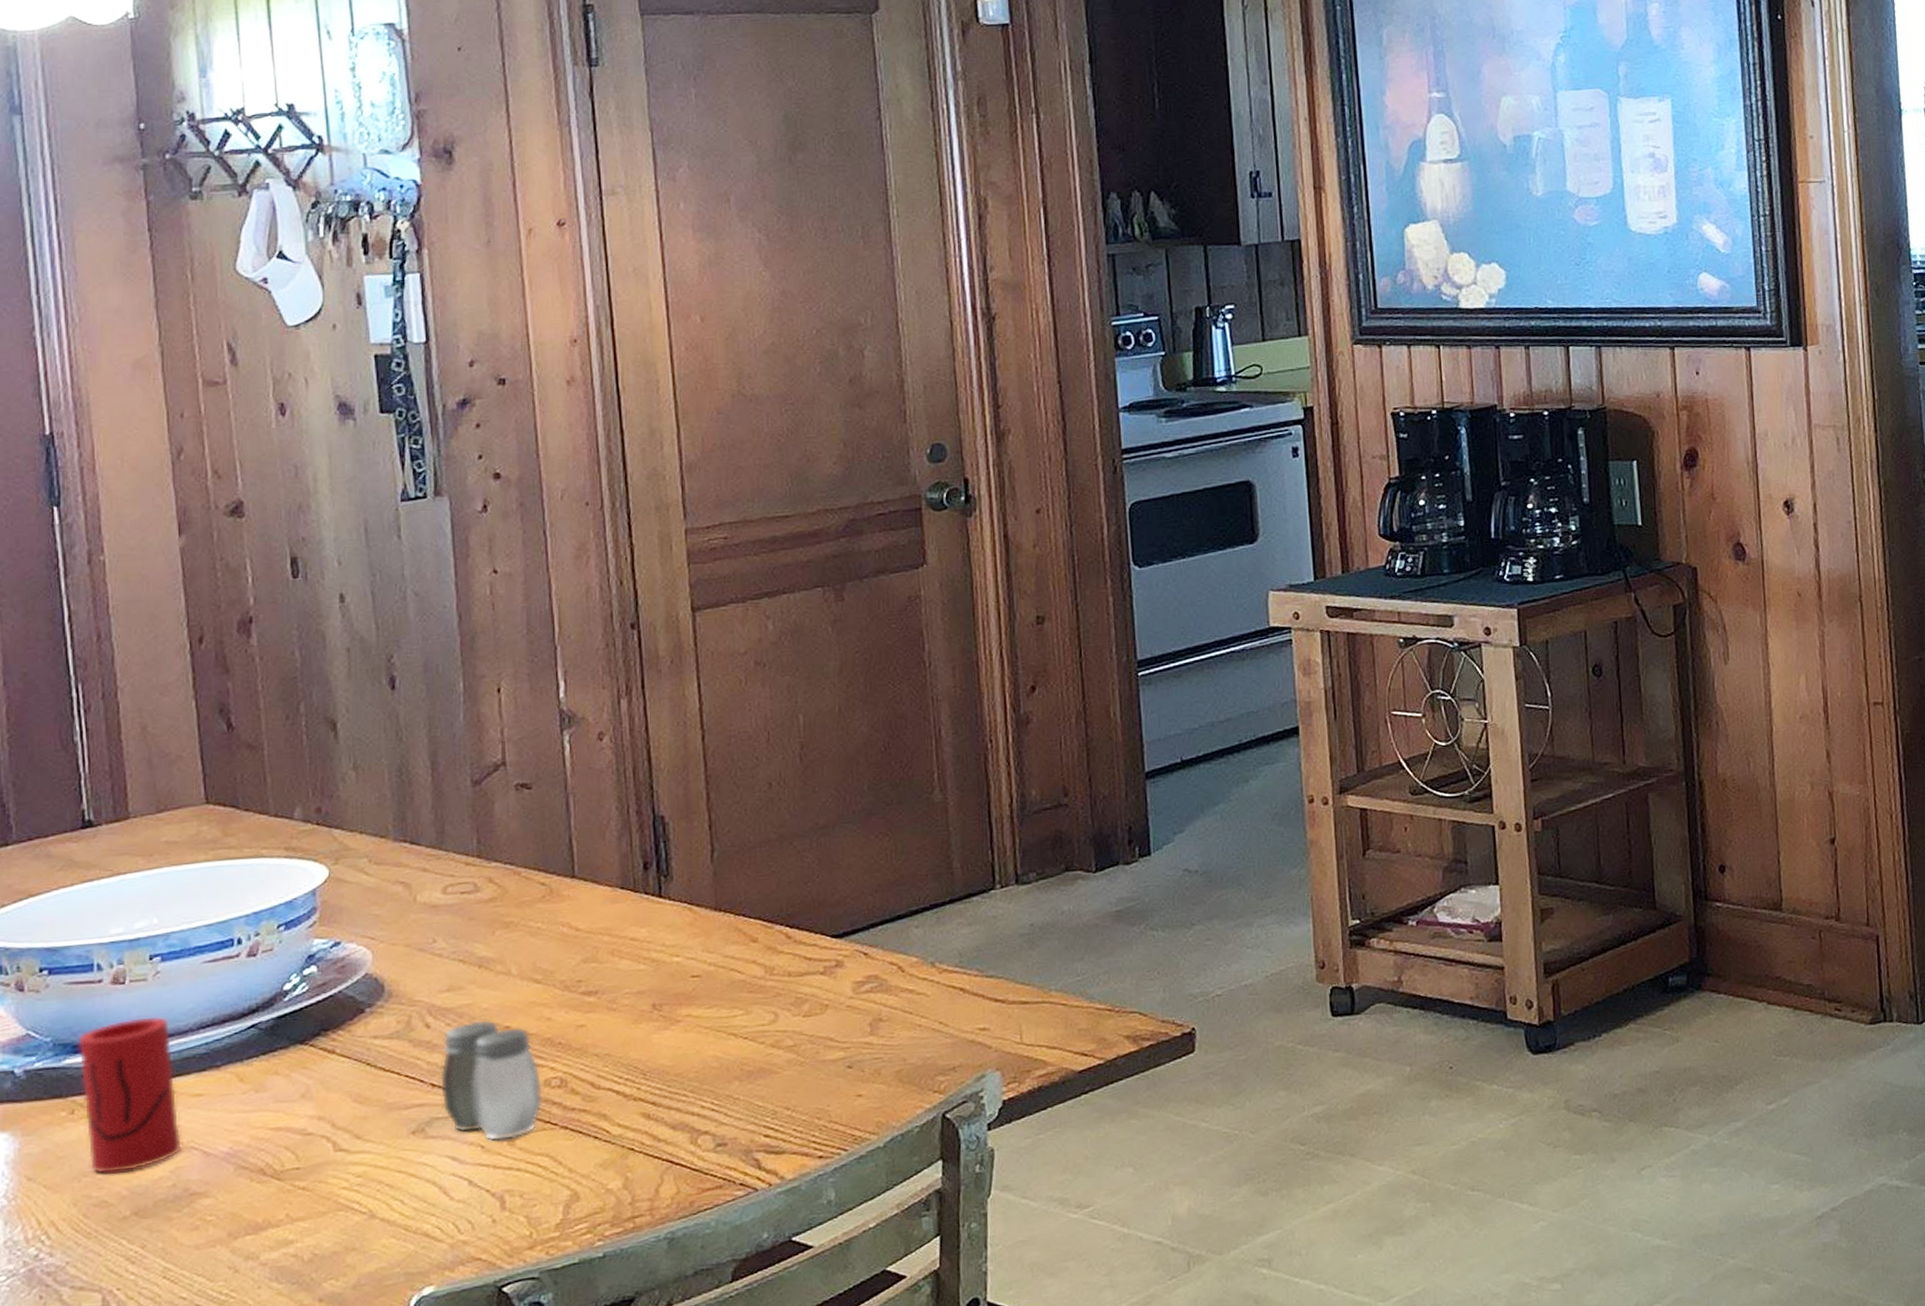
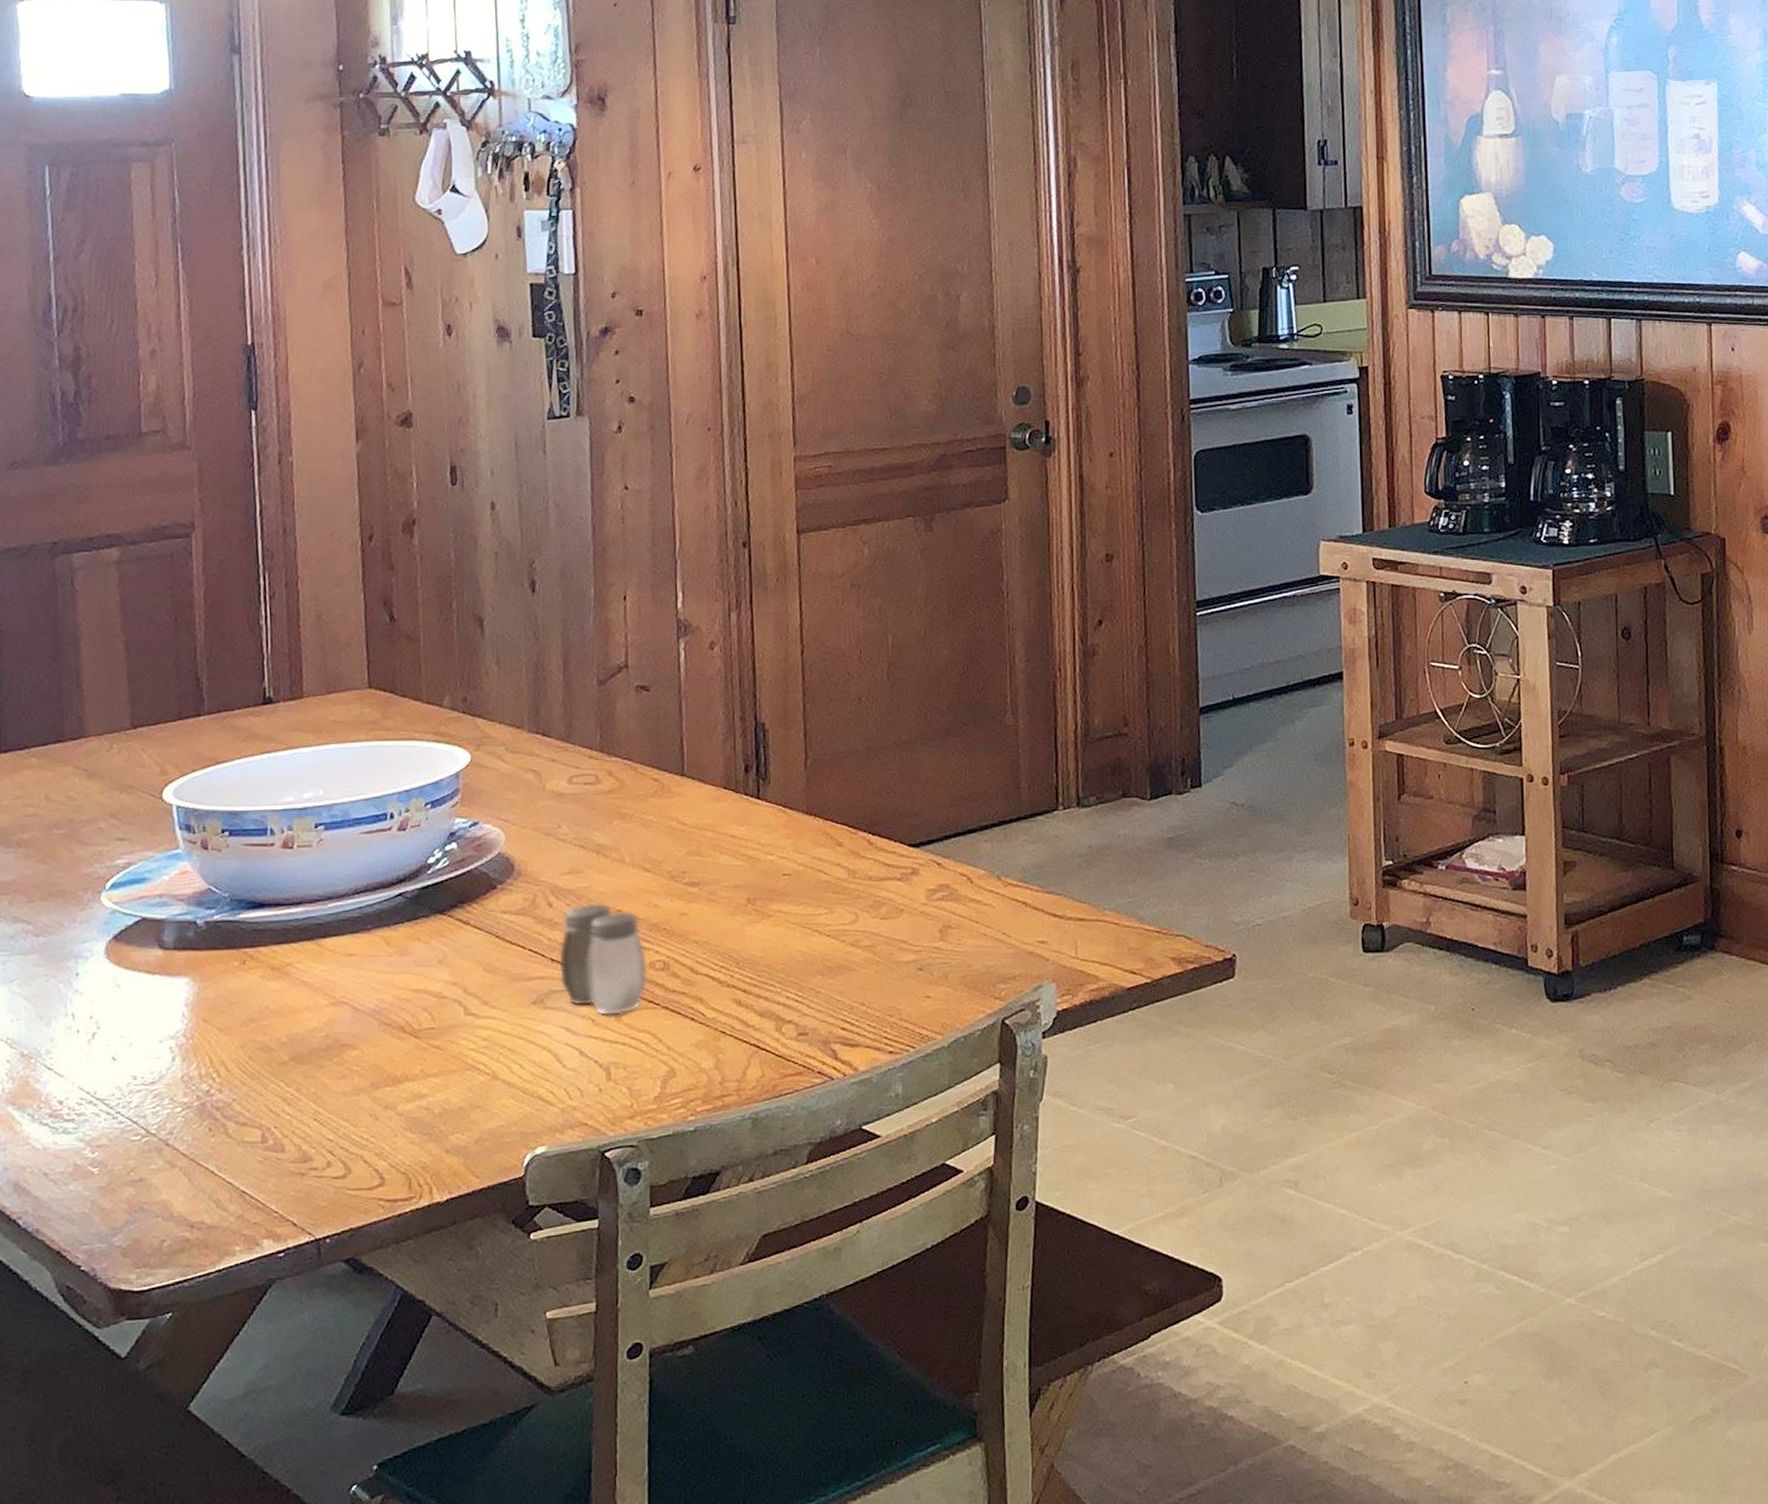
cup: present [78,1016,183,1175] -> none [251,879,336,1021]

